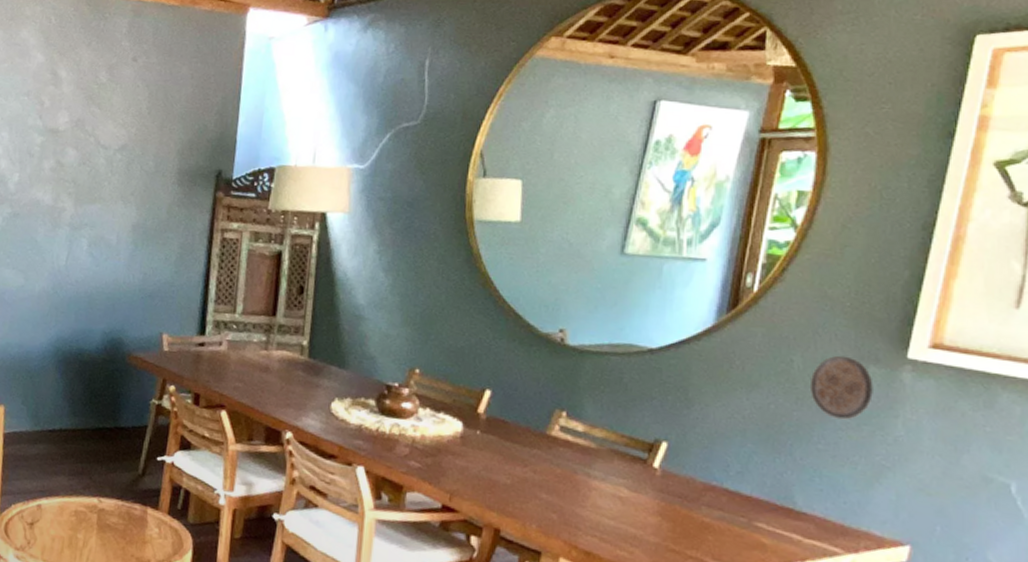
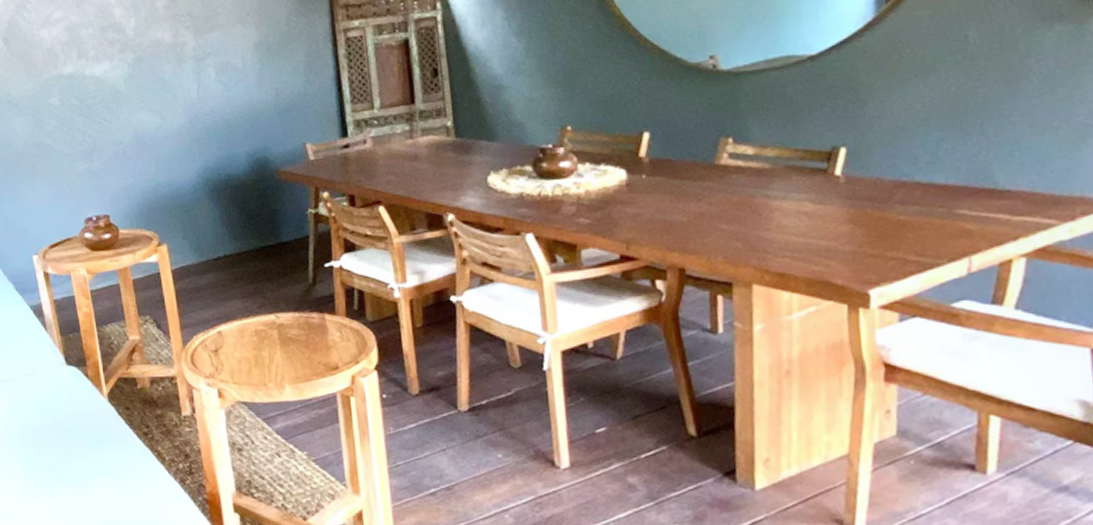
decorative medallion: present [811,355,873,420] -> none [991,19,1063,87]

